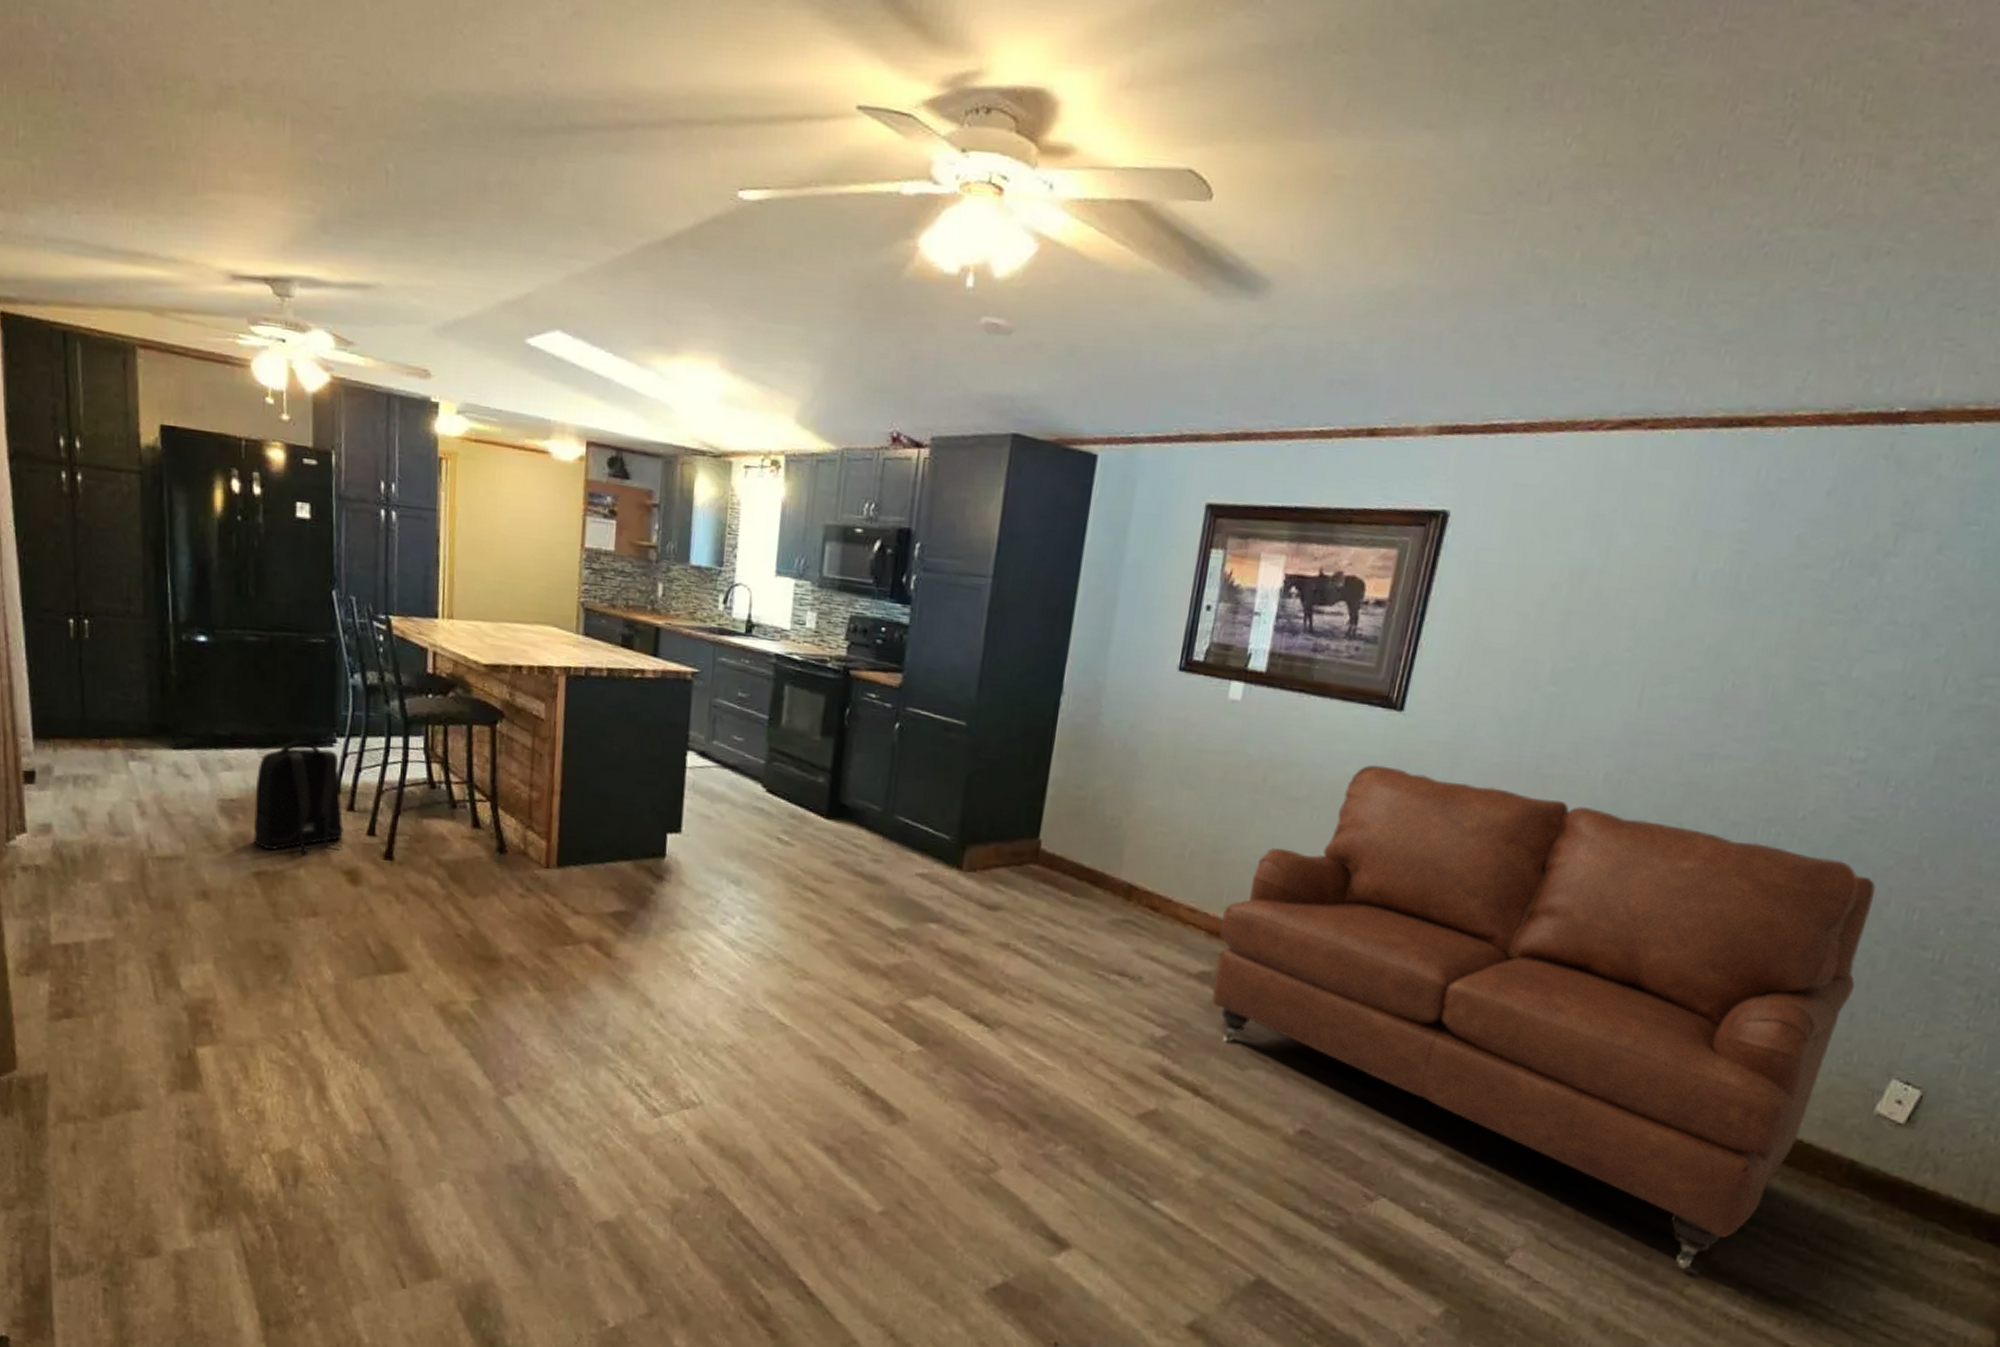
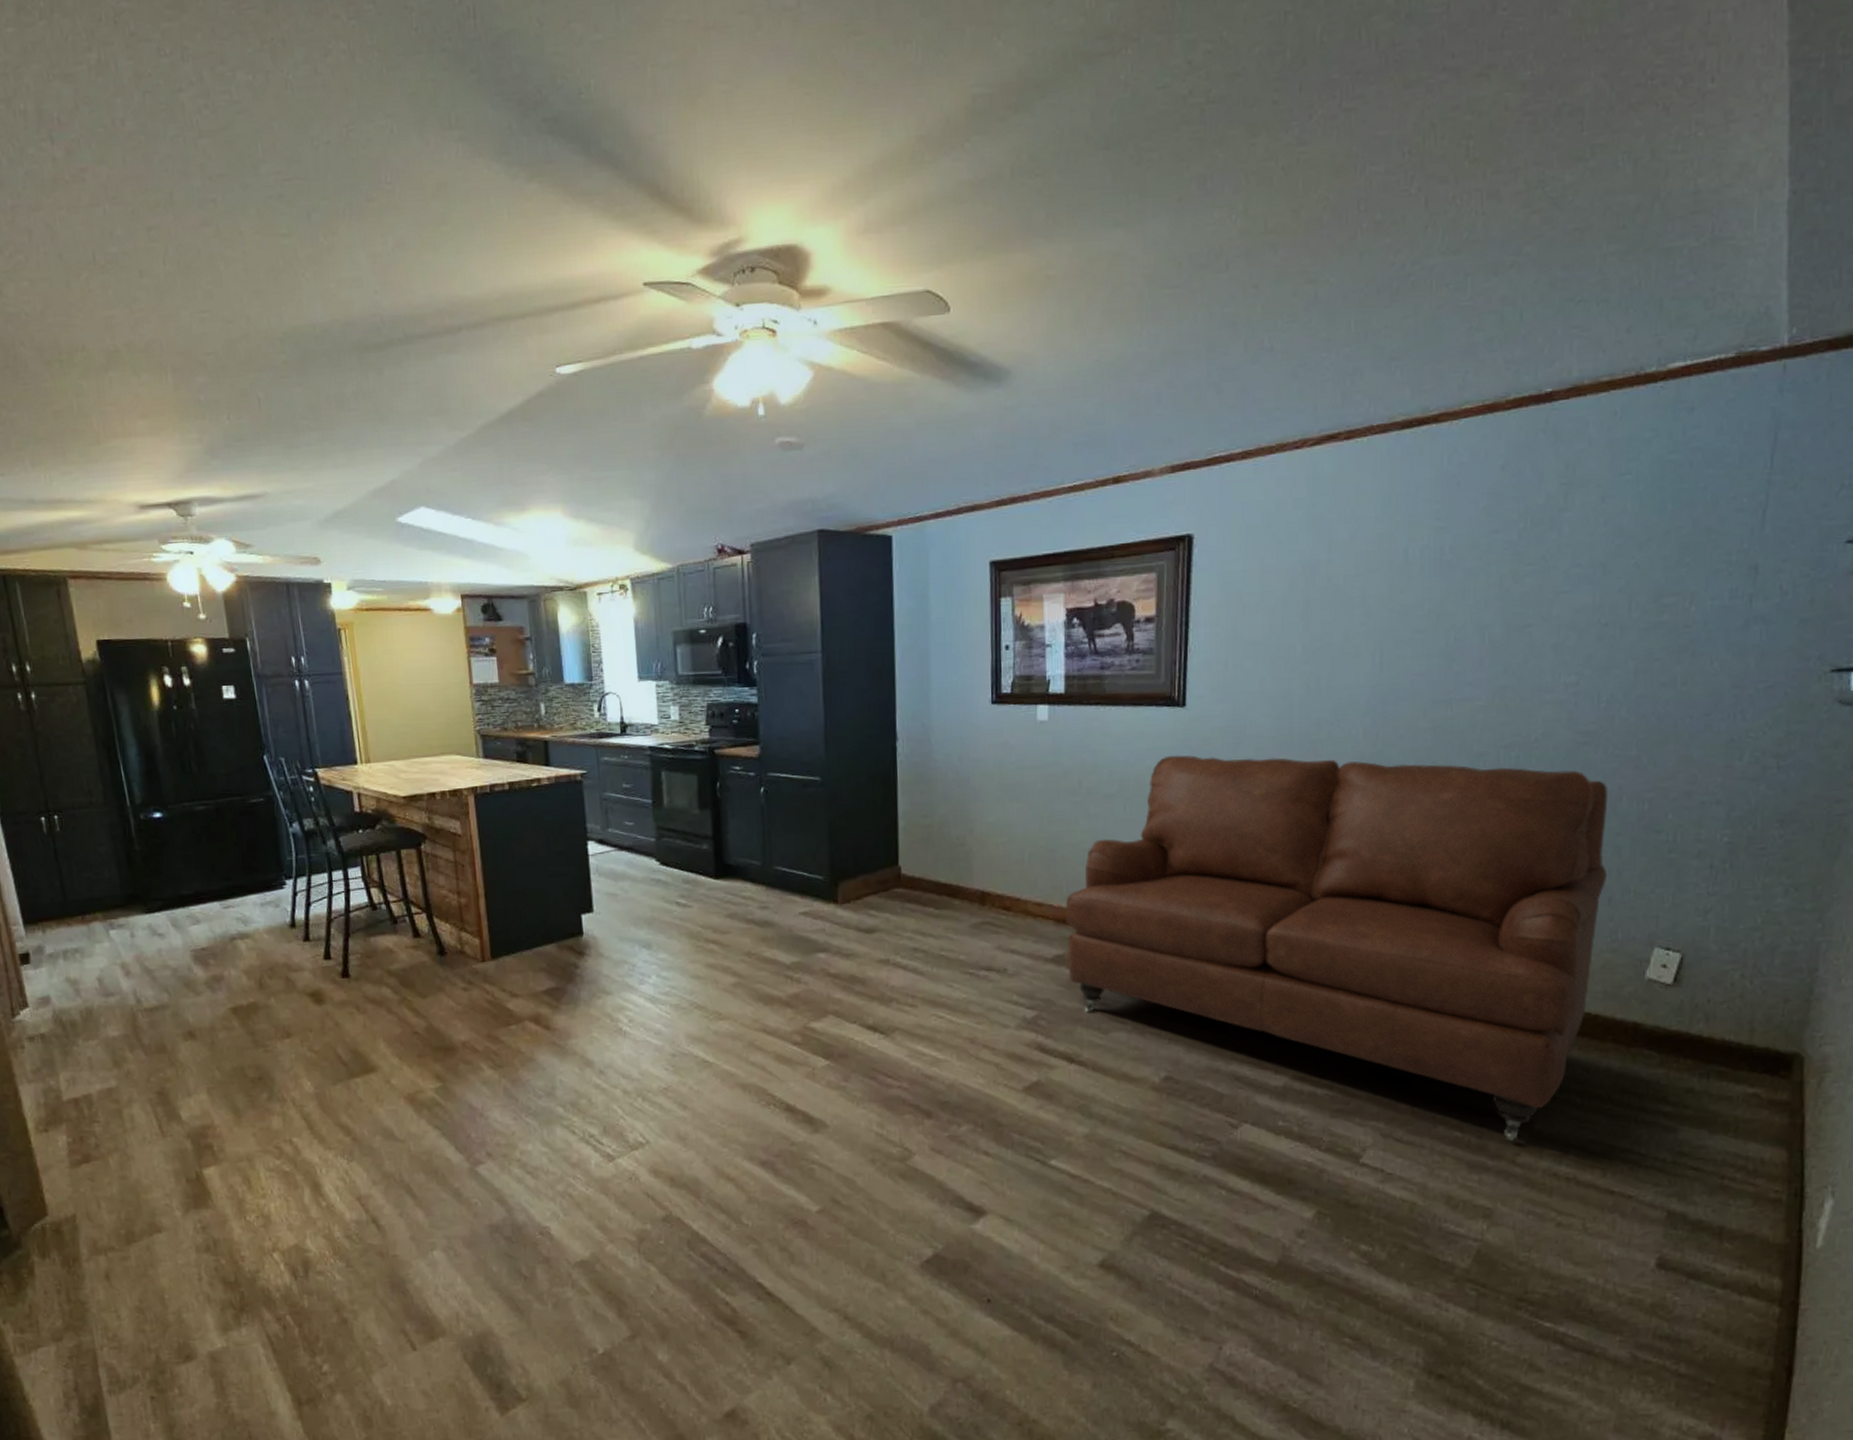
backpack: present [253,740,344,854] -> none [221,888,304,987]

